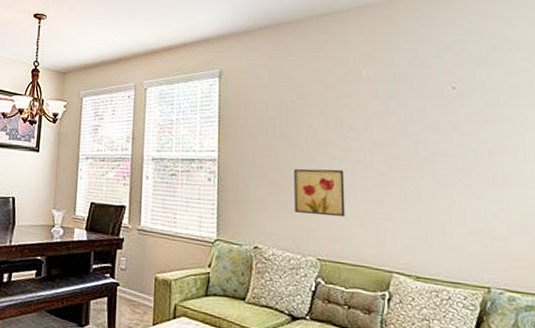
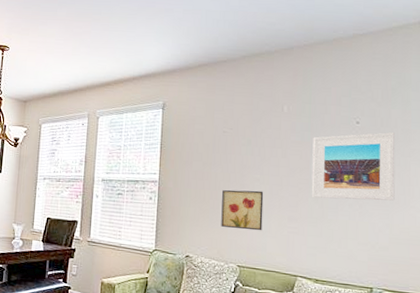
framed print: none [400,99,509,180] -> present [311,132,395,201]

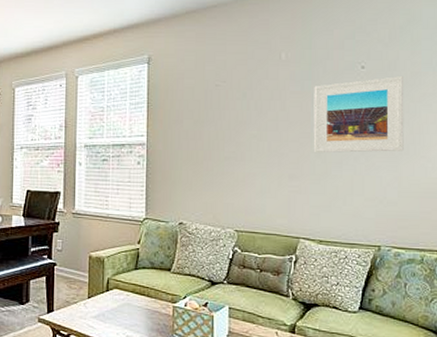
wall art: present [221,190,264,231] -> none [216,148,262,192]

